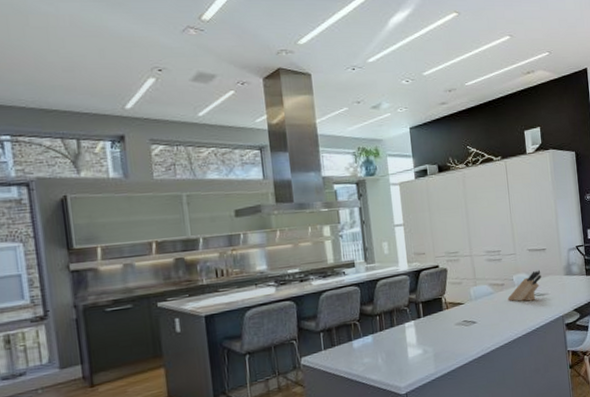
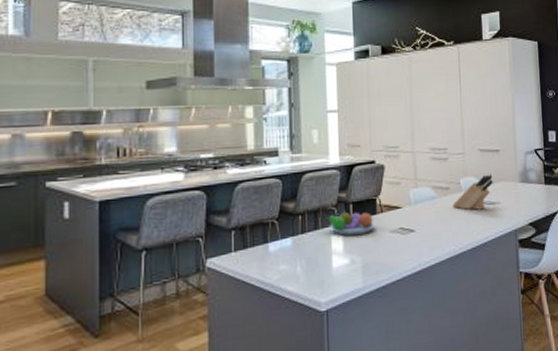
fruit bowl: none [399,309,443,331] -> present [325,210,376,236]

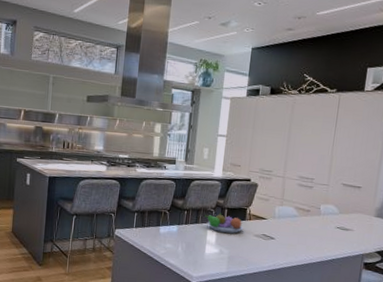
knife block: present [452,174,493,210] -> none [310,205,351,233]

